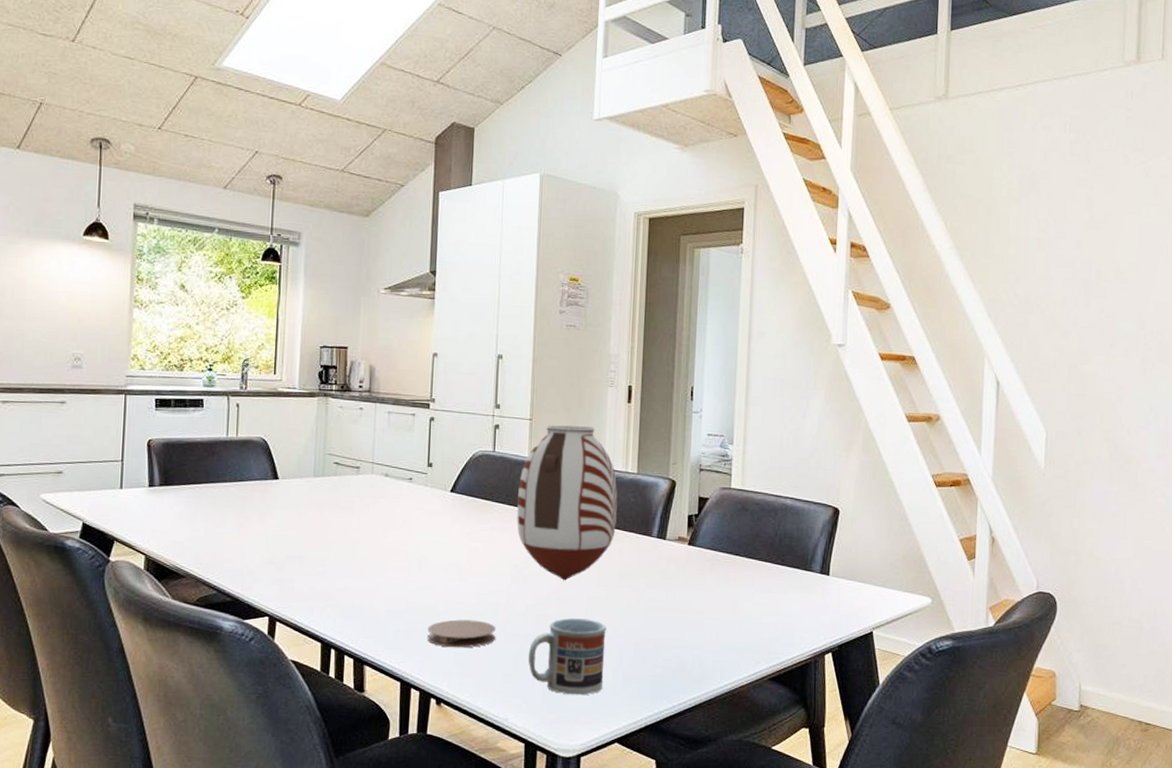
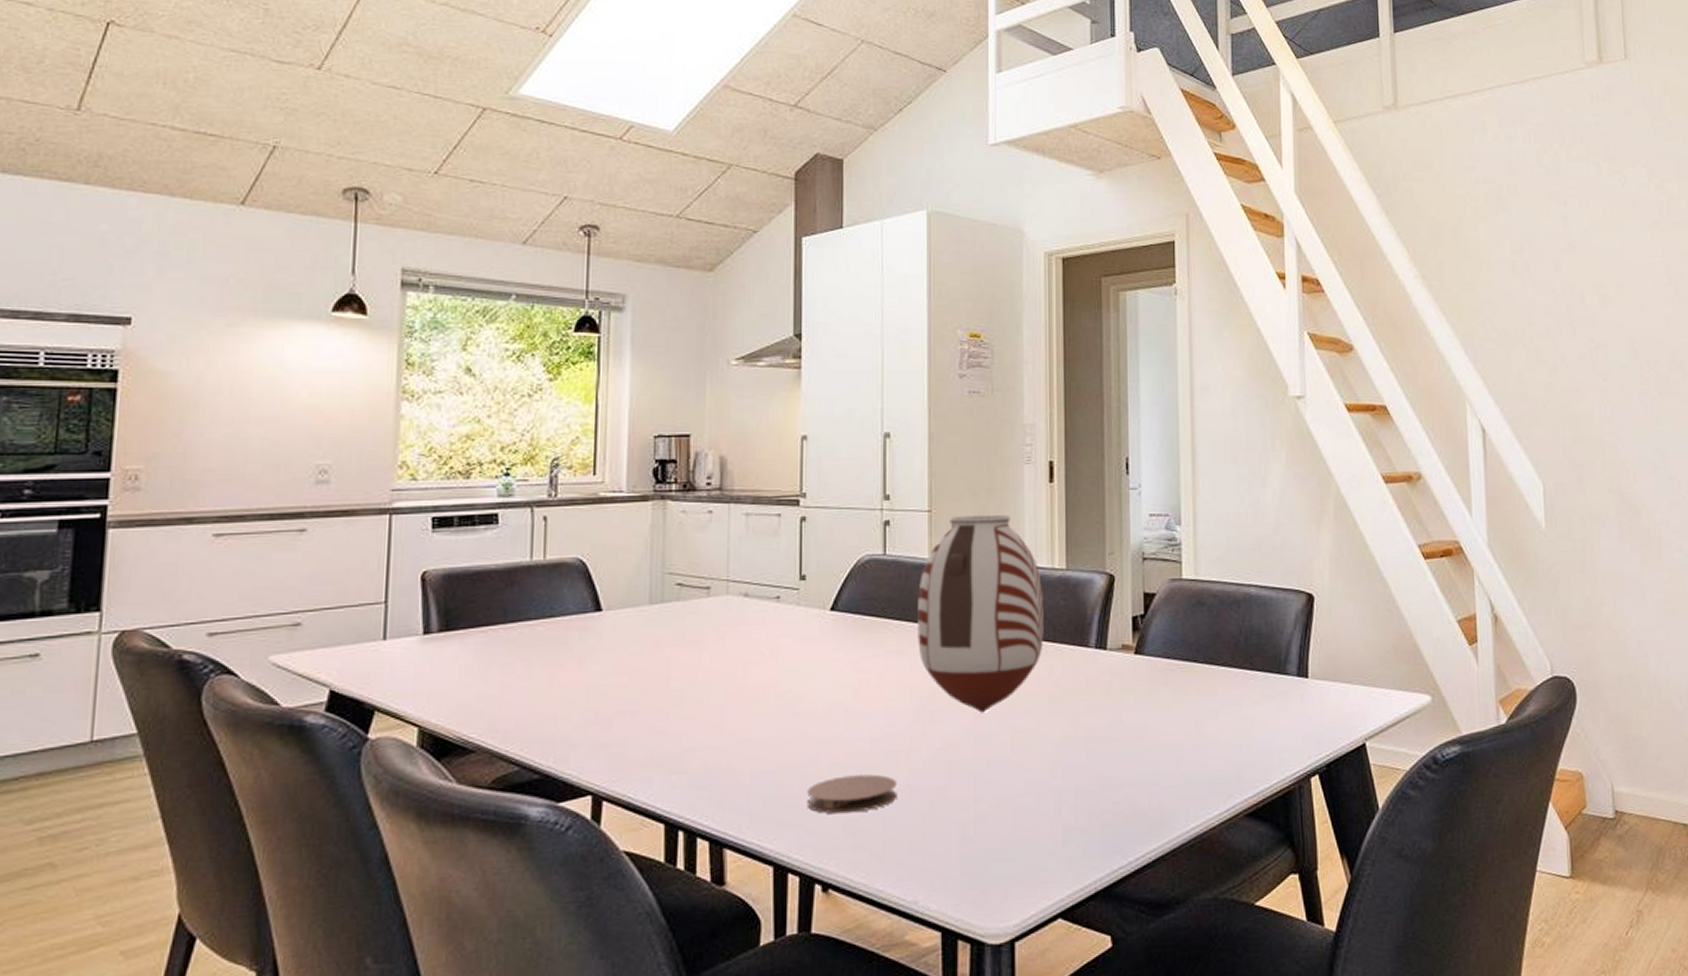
cup: present [528,618,606,696] -> none [940,759,1039,862]

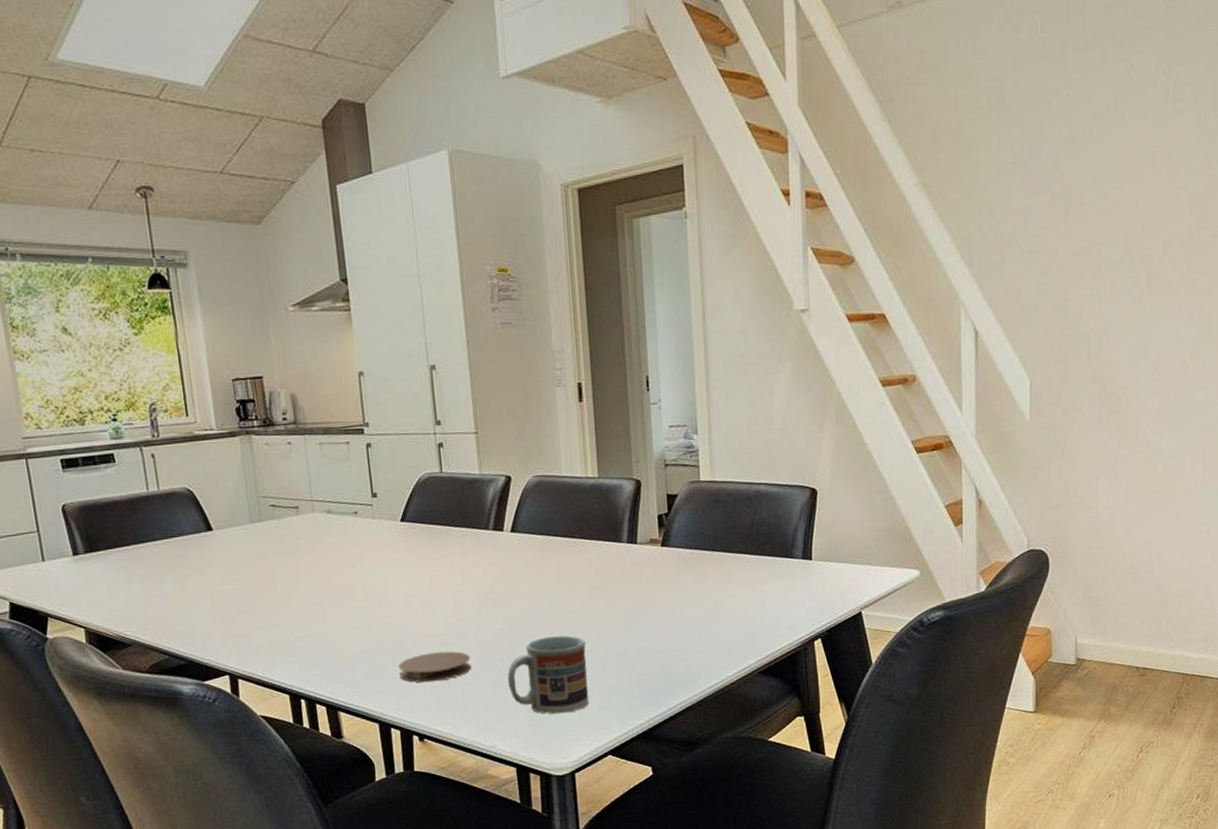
vase: present [918,515,1044,713] -> none [473,433,583,600]
cup: none [940,759,1039,862] -> present [507,635,589,715]

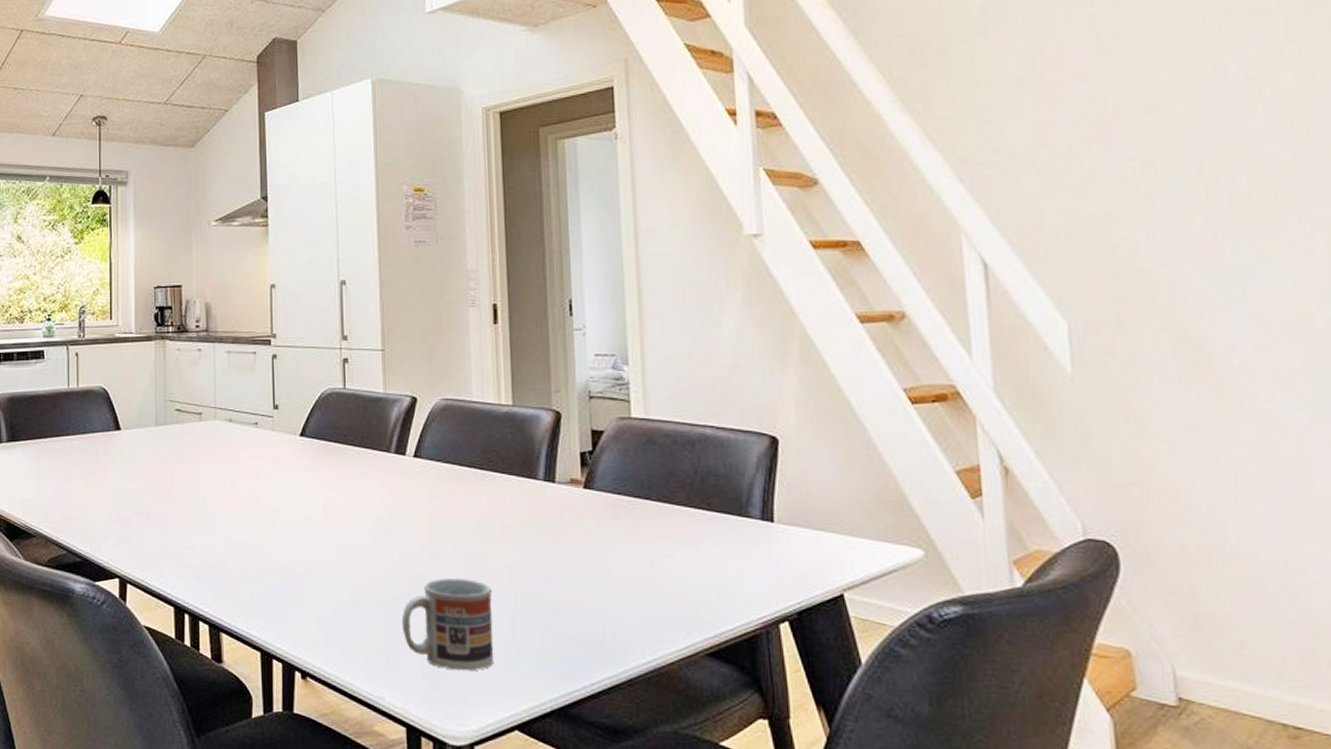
coaster: present [398,651,472,683] -> none [286,580,363,614]

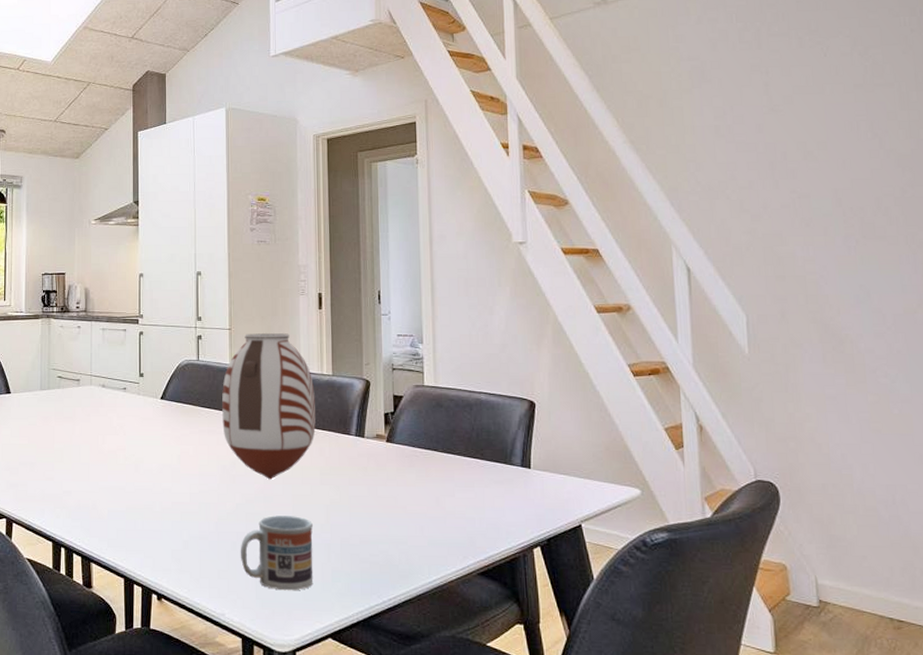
vase: none [375,354,493,534] -> present [222,333,316,480]

